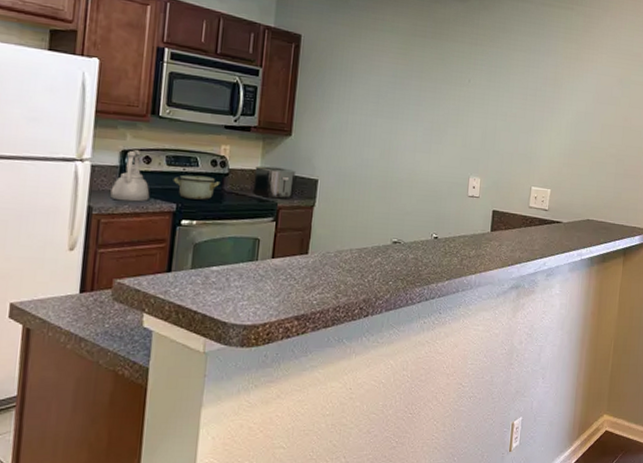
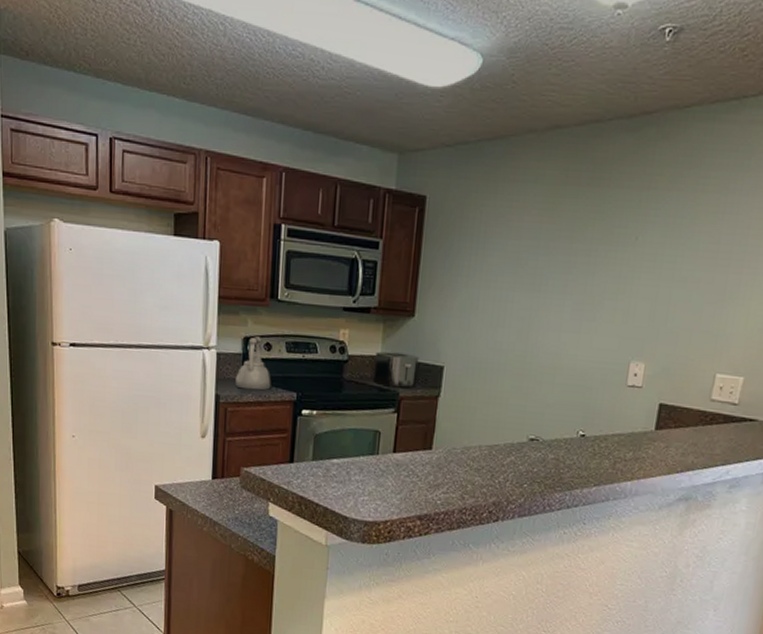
cooking pot: present [173,175,221,200] -> none [293,362,340,389]

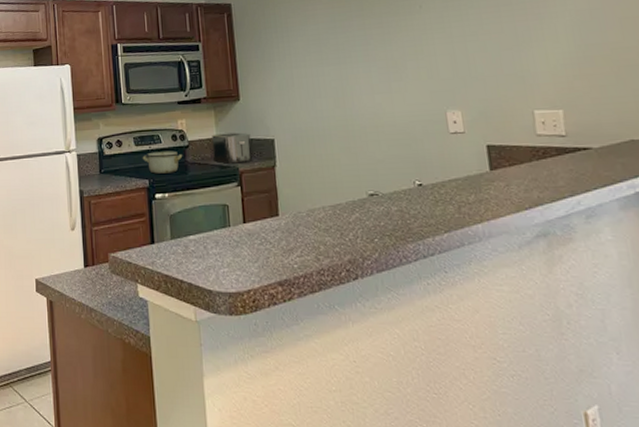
kettle: present [234,336,273,391] -> none [94,136,127,183]
cooking pot: none [293,362,340,389] -> present [142,151,183,174]

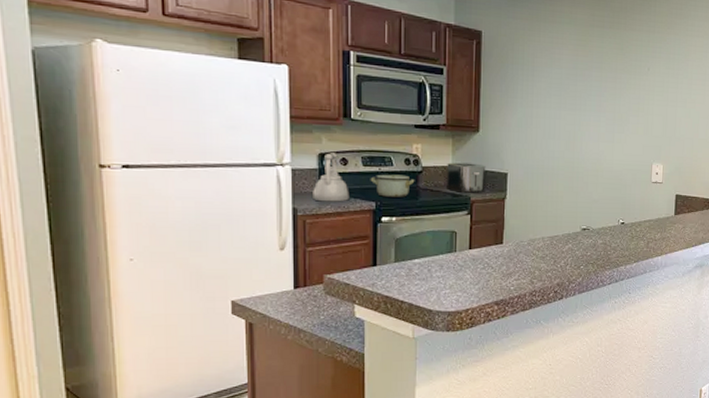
kettle: none [94,136,127,183] -> present [311,153,351,202]

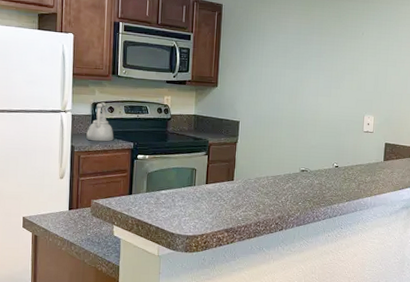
cooking pot: present [370,174,415,197] -> none [130,120,165,139]
toaster: present [447,162,486,194] -> none [190,111,222,138]

